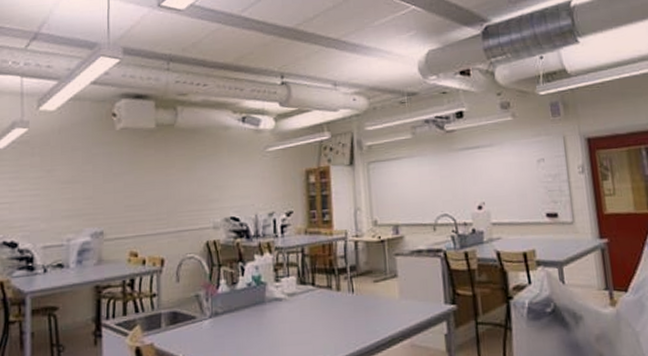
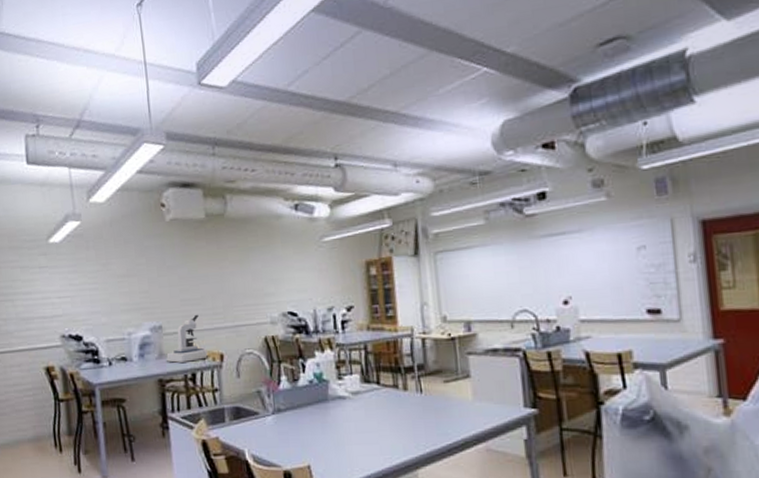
microscope: none [105,220,148,270] -> present [166,314,208,364]

